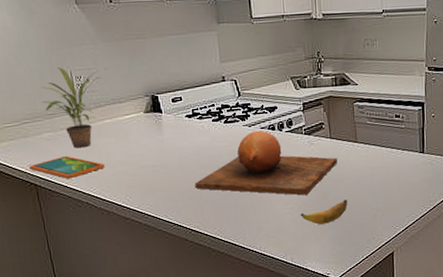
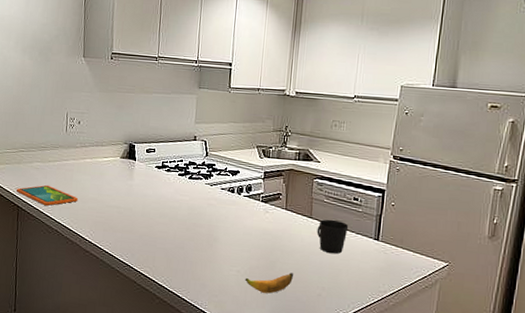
potted plant: present [41,67,108,148] -> none [38,108,98,181]
chopping board: present [195,130,337,196] -> none [152,190,289,261]
cup: none [364,140,394,174] -> present [317,219,349,254]

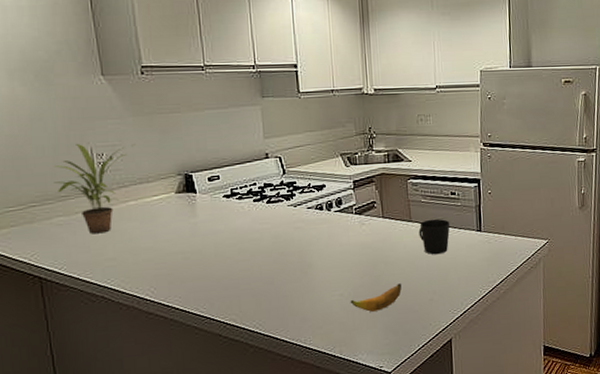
tablet: present [17,185,79,206] -> none [34,243,127,269]
potted plant: none [38,108,98,181] -> present [54,144,136,234]

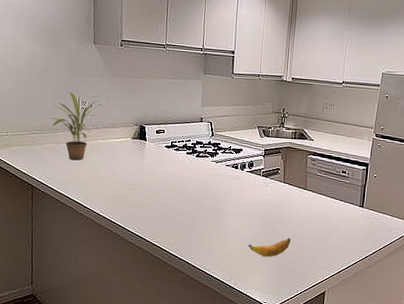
cup: present [418,218,450,255] -> none [311,190,338,221]

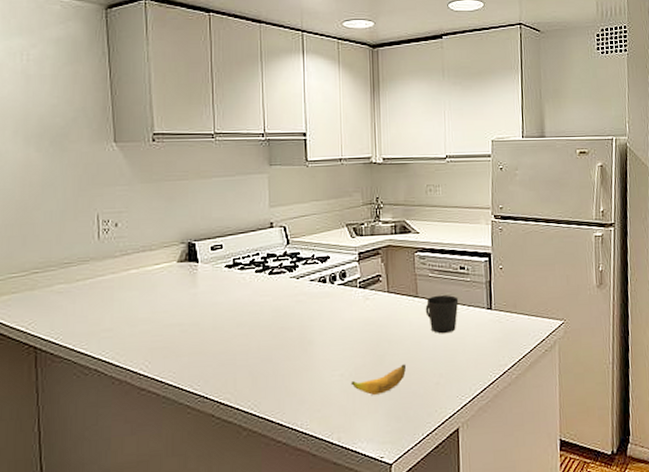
potted plant: present [51,92,109,161] -> none [58,210,142,303]
cup: none [311,190,338,221] -> present [425,294,459,334]

